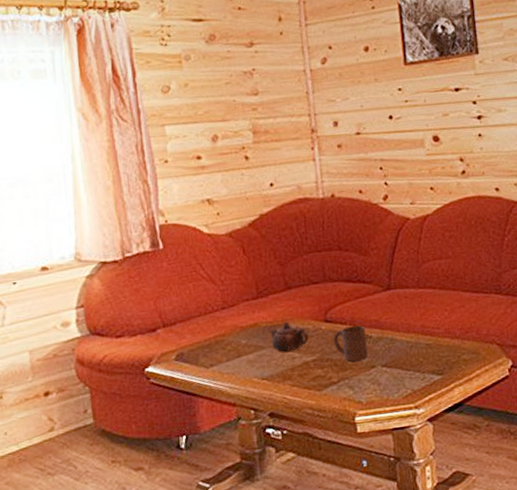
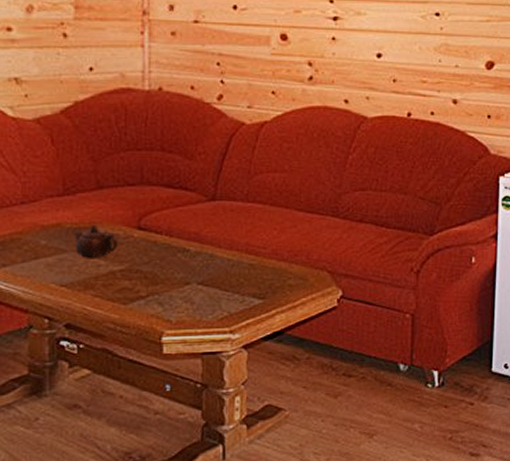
cup: present [334,325,368,362] -> none [146,237,183,276]

